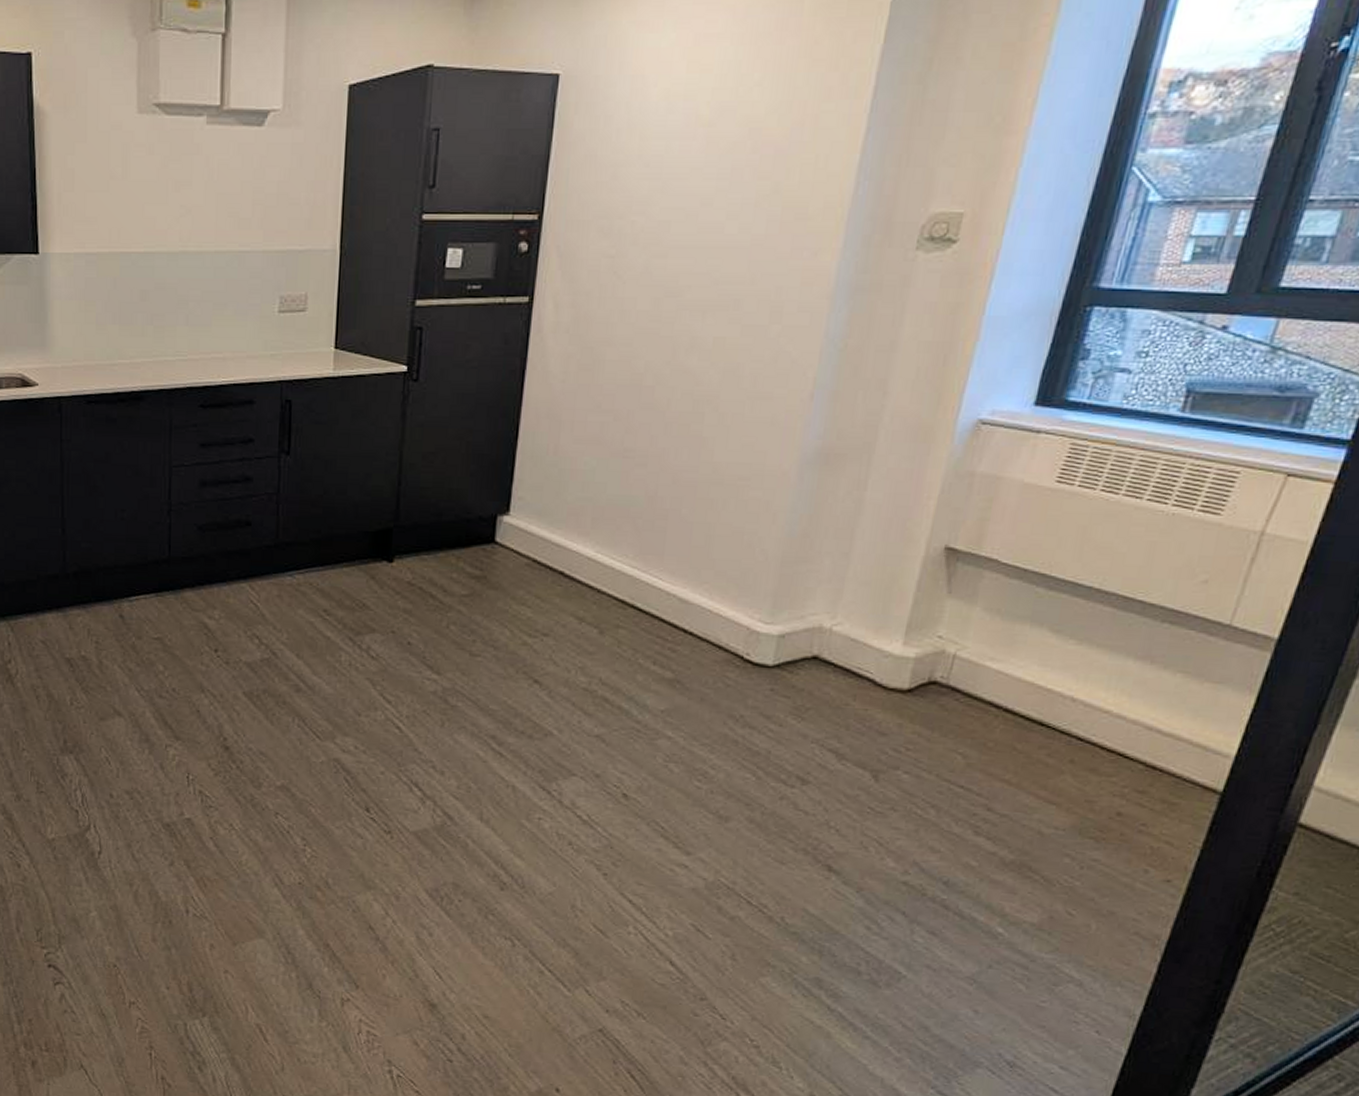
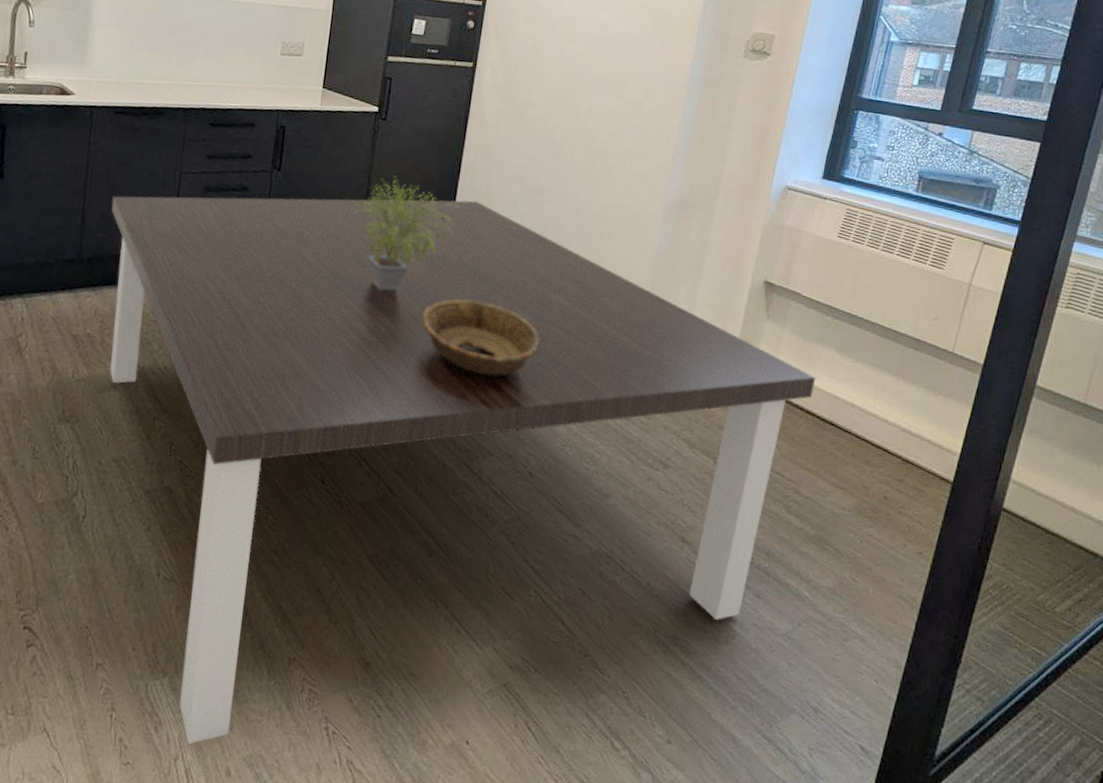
dining table: none [94,472,1020,1084] -> present [109,196,816,744]
potted plant: none [386,449,519,589] -> present [355,175,459,291]
decorative bowl: none [478,593,632,683] -> present [422,299,540,376]

